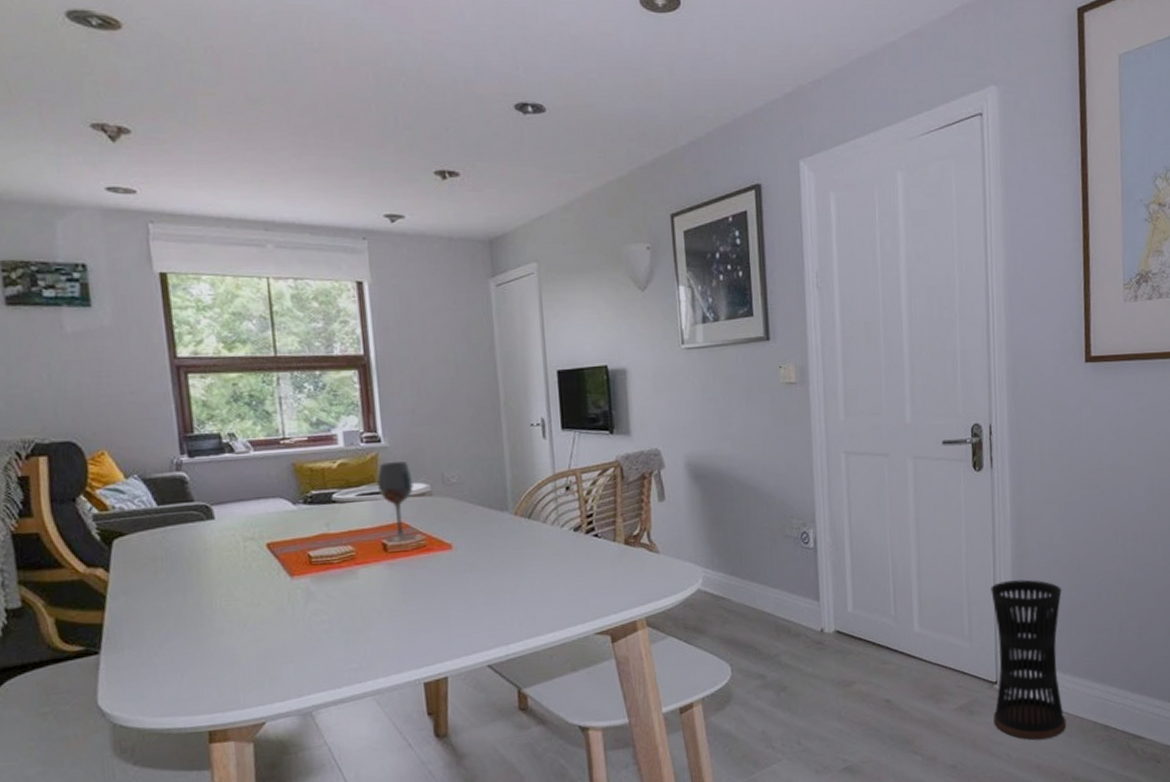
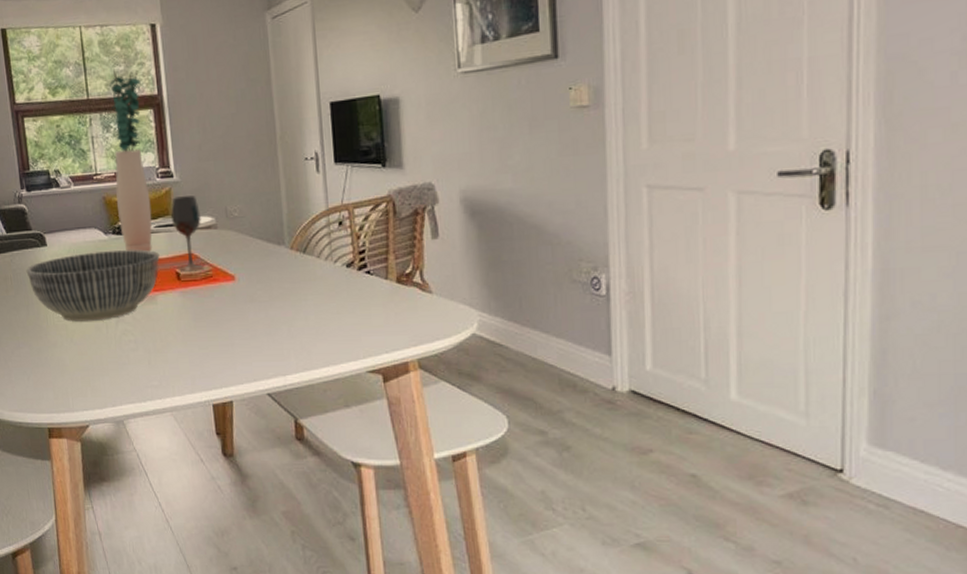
bowl: none [184,519,363,604] -> present [26,249,160,322]
vase: none [304,325,354,523] -> present [109,69,153,252]
umbrella stand: present [990,579,1067,740] -> none [835,348,946,548]

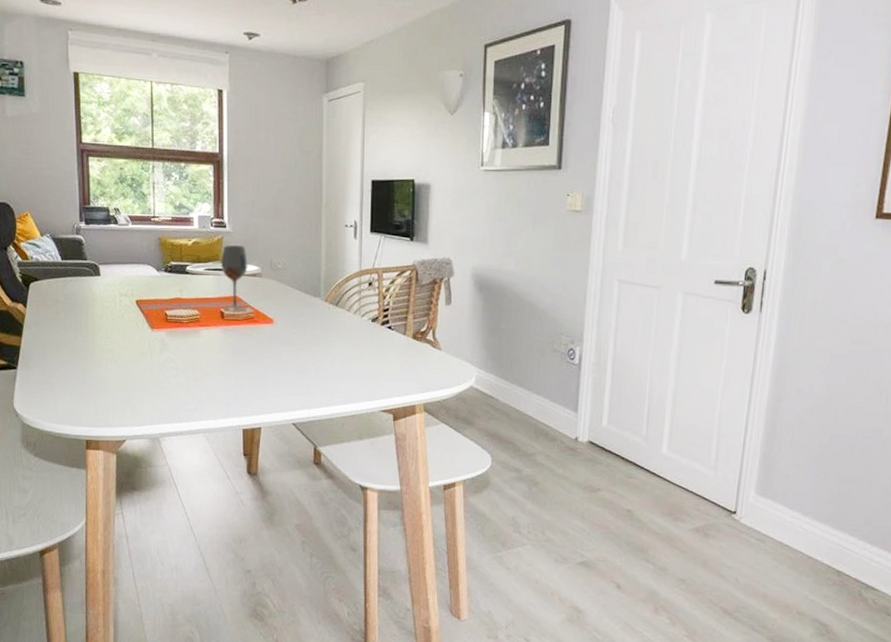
bowl: present [26,249,160,322] -> none [78,286,207,348]
vase: present [109,69,153,252] -> none [170,124,204,291]

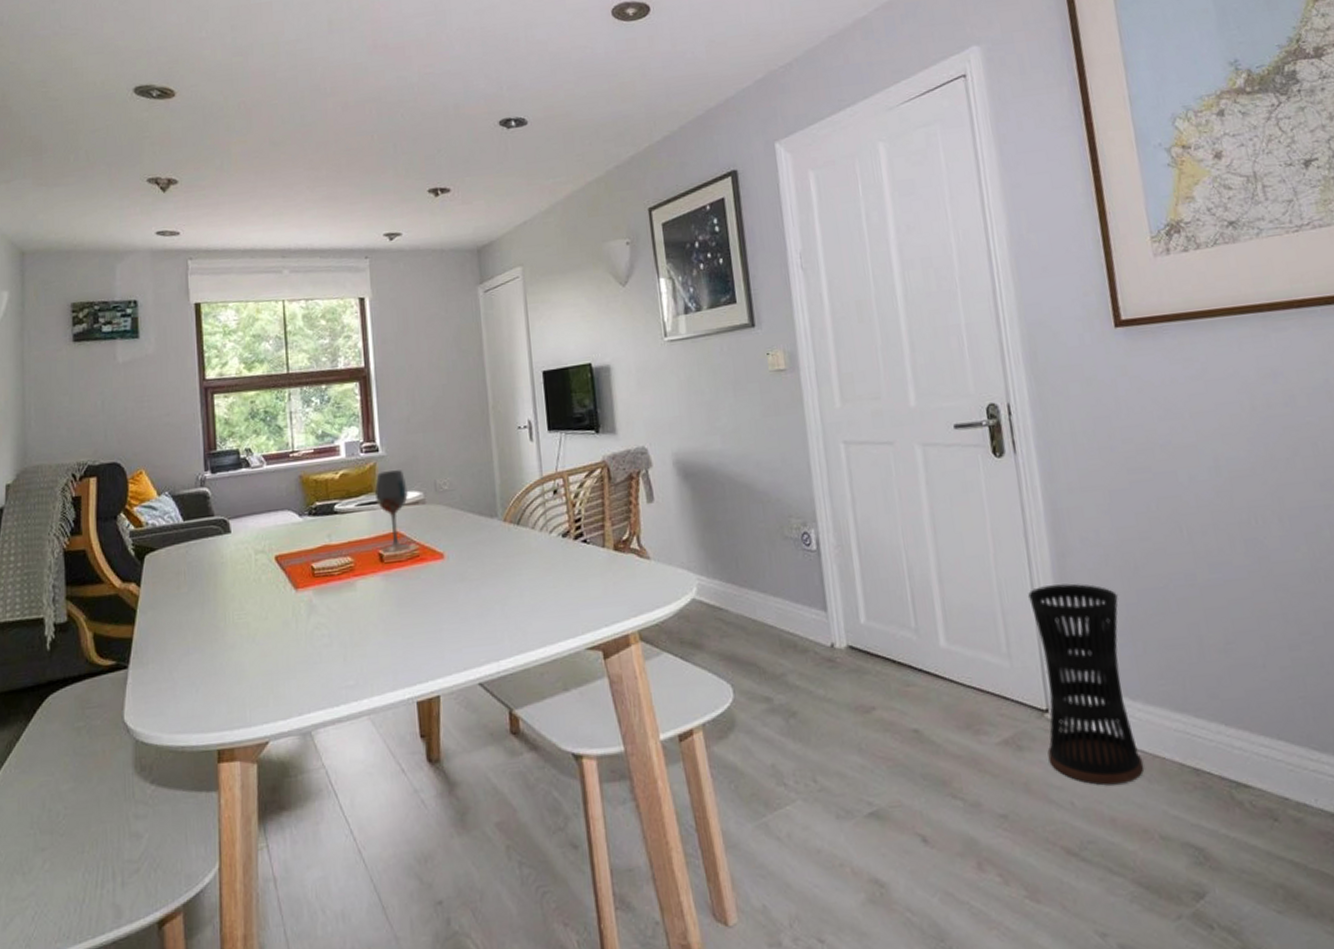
umbrella stand: none [727,420,814,572] -> present [1027,583,1144,785]

